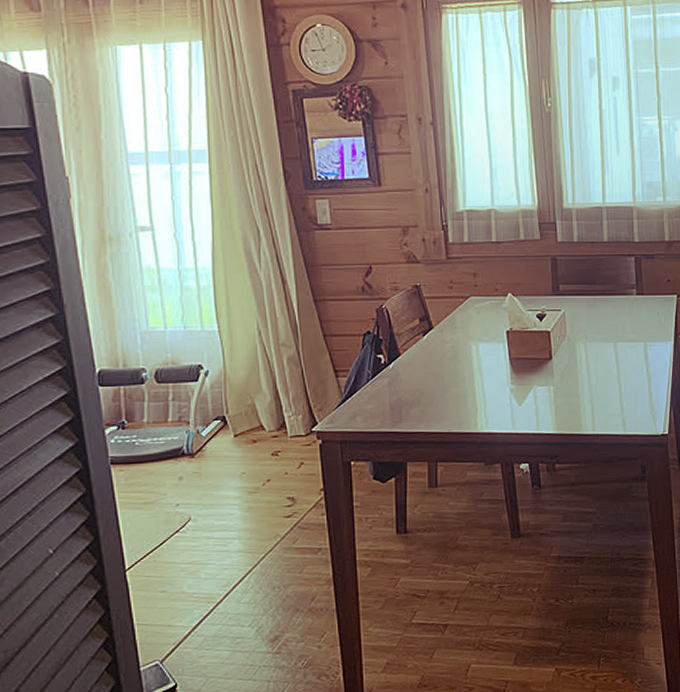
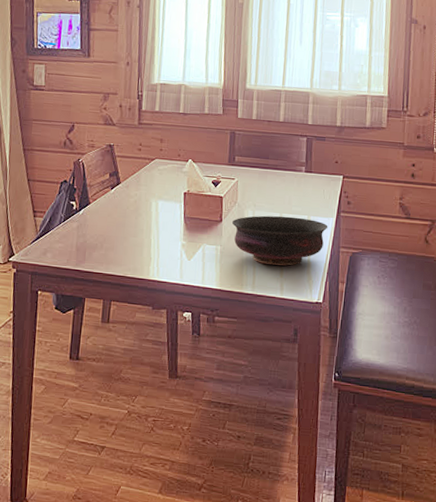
bowl: none [564,345,667,400] -> present [232,215,328,266]

